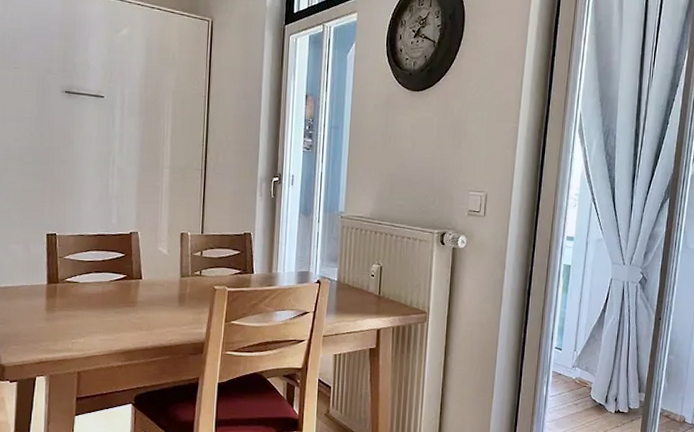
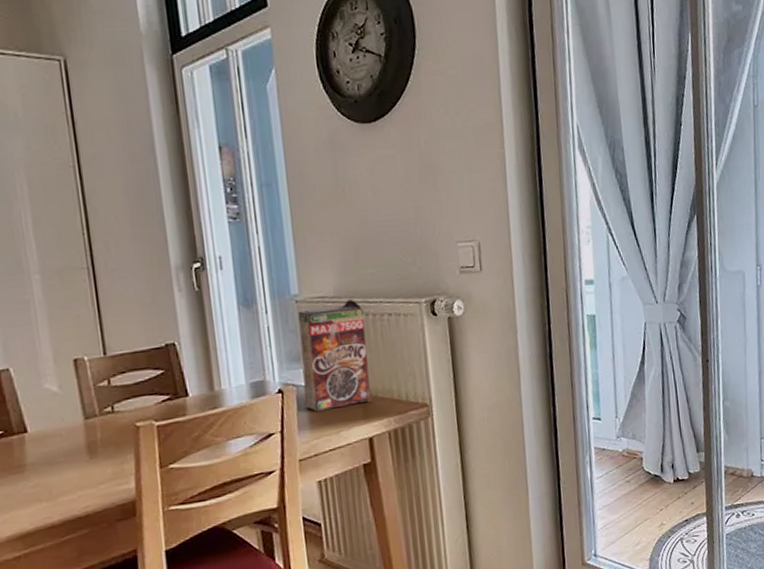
cereal box: none [334,221,390,302] -> present [297,298,371,411]

